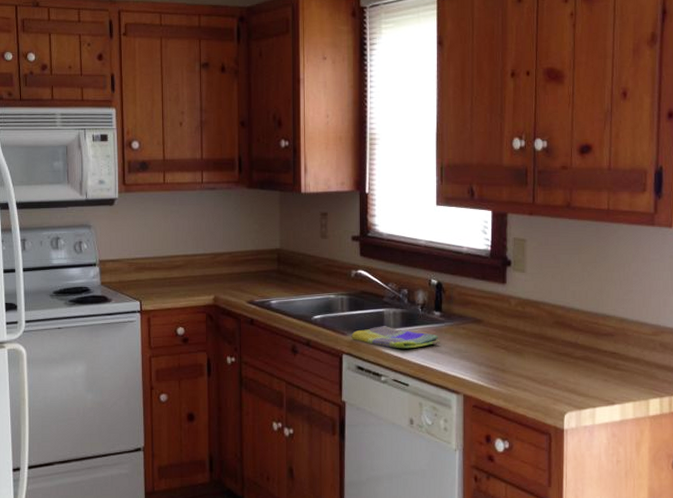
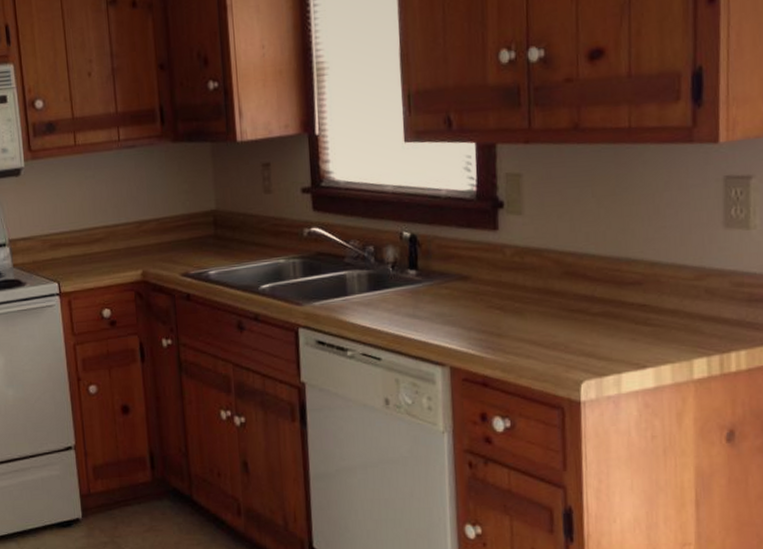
dish towel: present [350,326,440,349] -> none [306,291,418,317]

